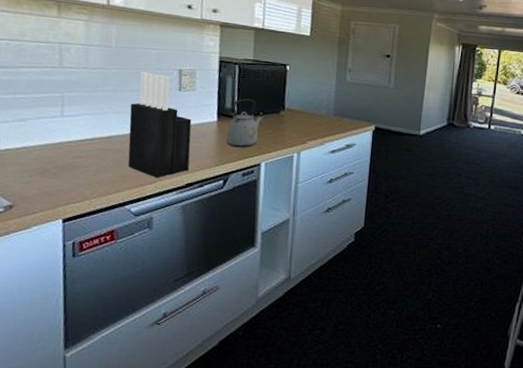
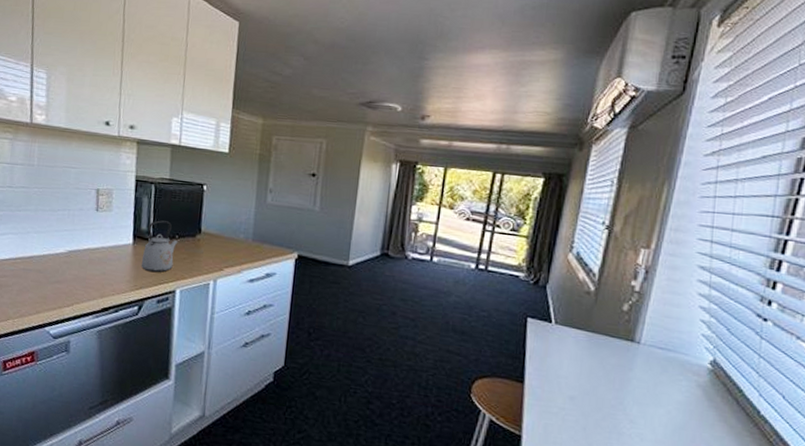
knife block: present [128,71,192,178] -> none [48,190,108,301]

